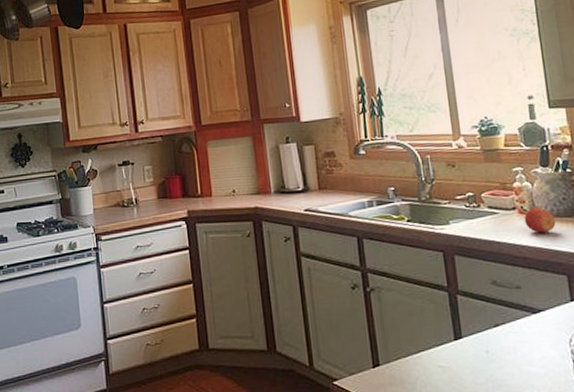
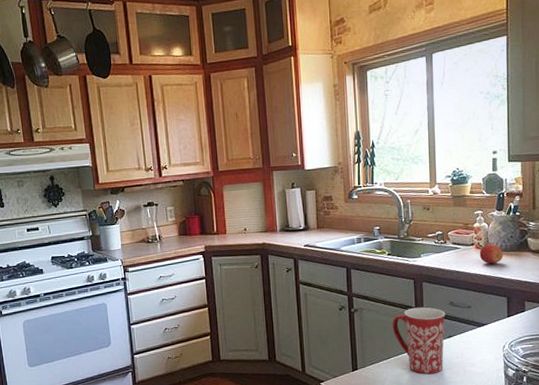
mug: none [419,286,492,374] -> present [392,307,445,374]

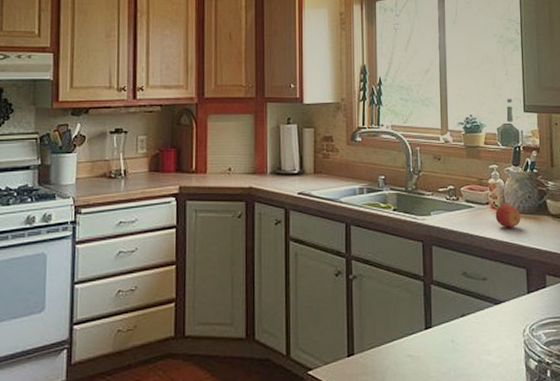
mug: present [392,307,445,374] -> none [396,276,458,363]

